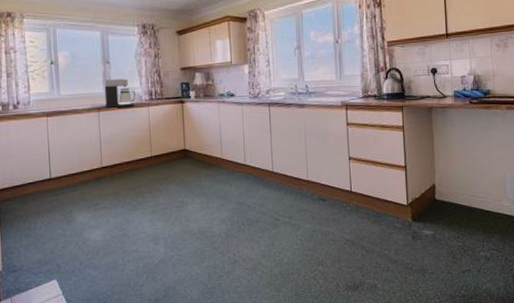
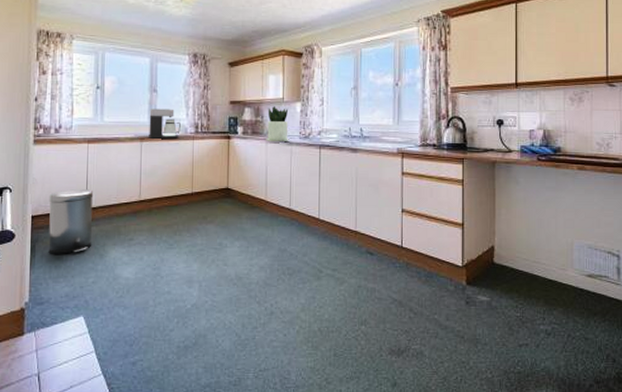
pedal bin: none [13,160,59,225] -> present [48,189,94,255]
planter: none [217,70,240,104] -> present [266,106,290,143]

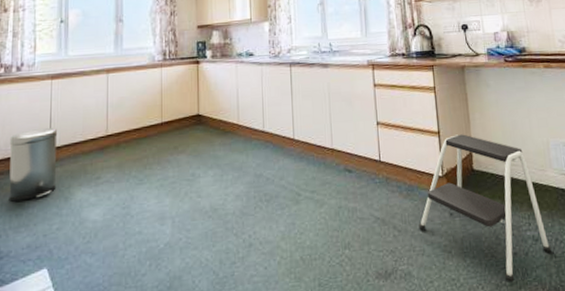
coffee maker: present [149,108,181,140] -> none [115,37,148,71]
planter: present [266,106,290,143] -> none [235,28,259,64]
step stool: none [434,228,563,370] -> present [418,134,551,282]

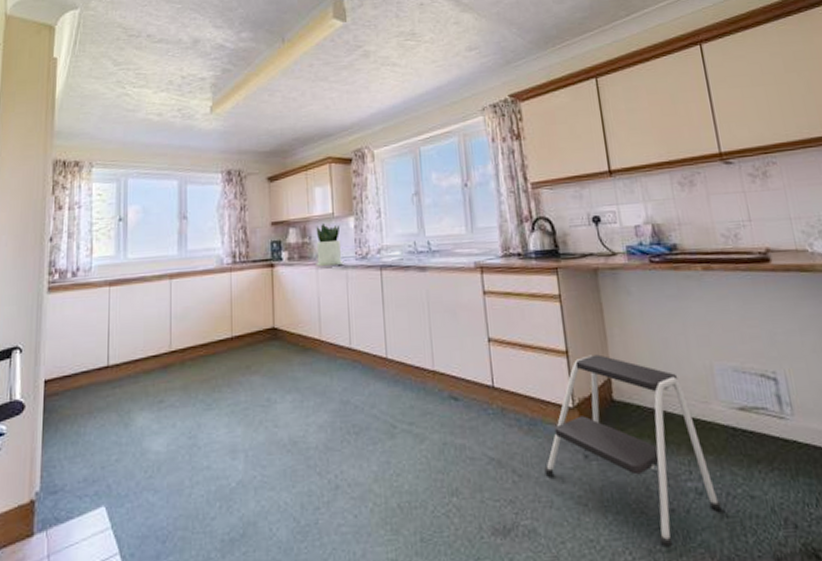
pedal bin: present [9,128,58,203] -> none [64,342,117,429]
planter: none [235,28,259,64] -> present [315,224,344,268]

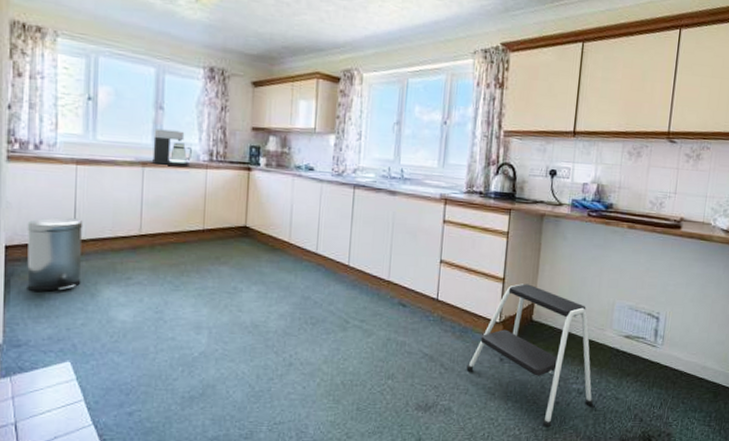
pedal bin: none [64,342,117,429] -> present [27,217,84,293]
coffee maker: none [179,237,215,276] -> present [152,129,192,167]
planter: present [315,224,344,268] -> none [292,137,321,179]

